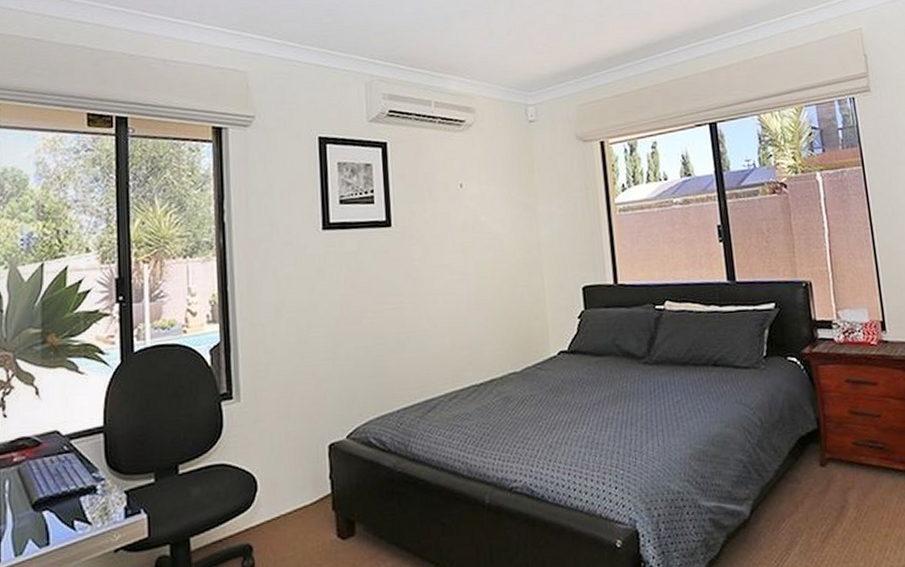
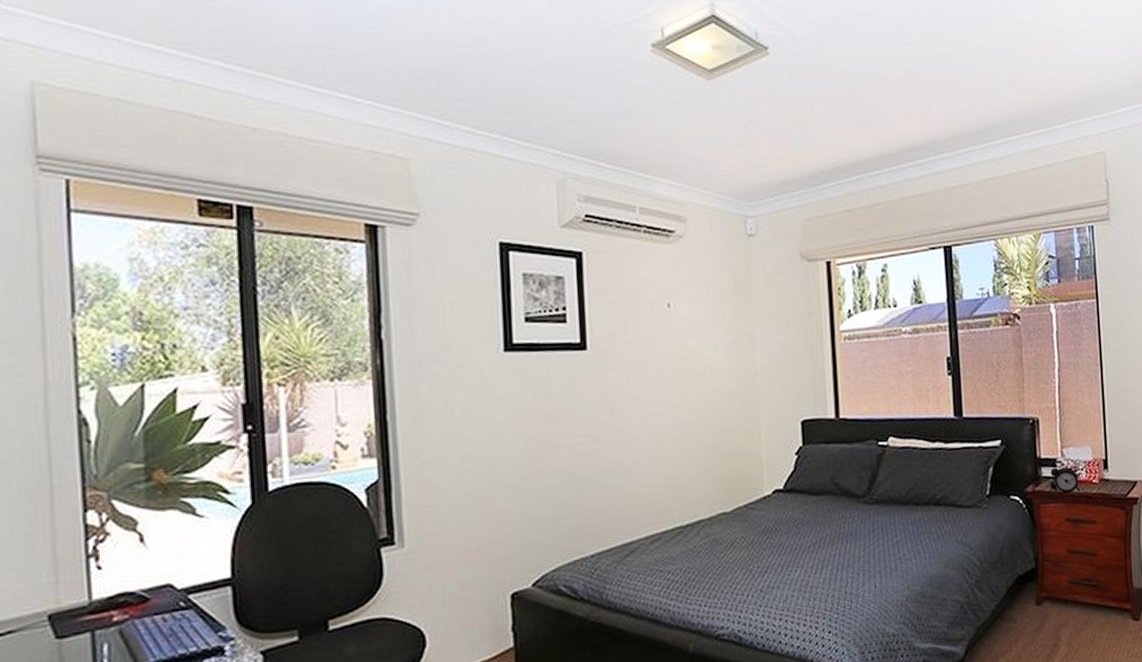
alarm clock: none [826,329,858,354] -> present [1050,467,1080,493]

